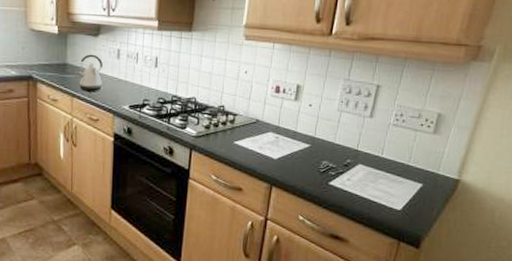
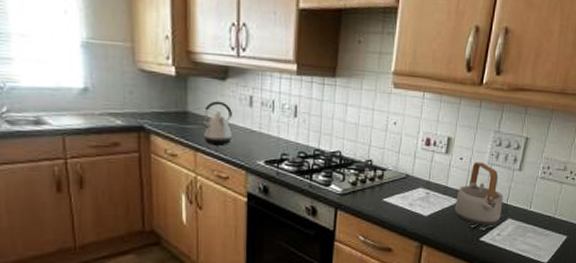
teapot: none [303,108,354,170] -> present [454,162,504,225]

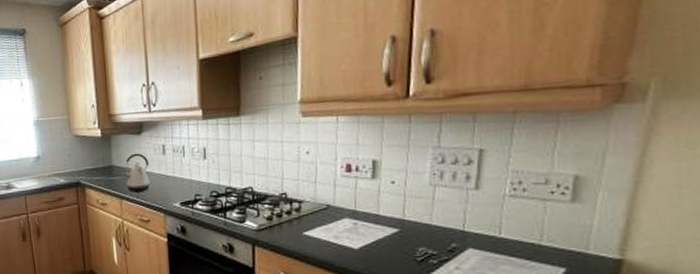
teapot: present [454,162,504,225] -> none [391,183,458,257]

